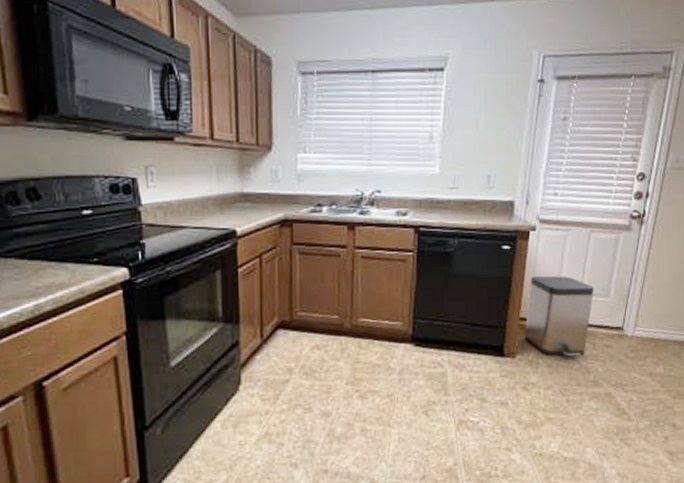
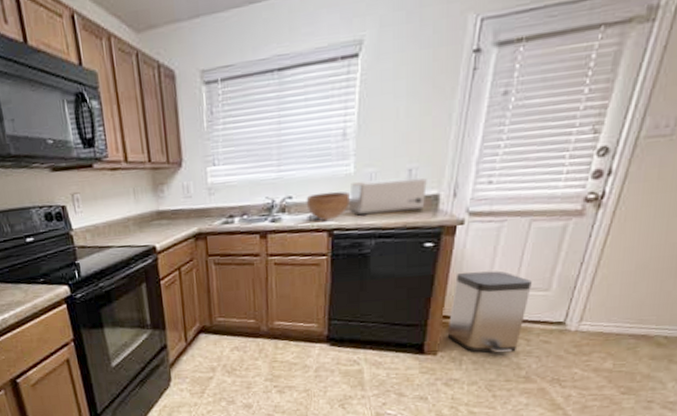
bowl: none [394,189,436,217] -> present [306,191,351,221]
toaster: none [435,183,503,216] -> present [349,177,427,216]

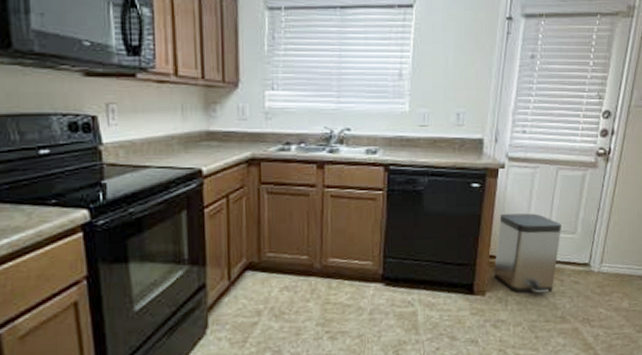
bowl: present [306,191,351,221] -> none [364,127,406,155]
toaster: present [349,177,427,216] -> none [405,120,473,154]

